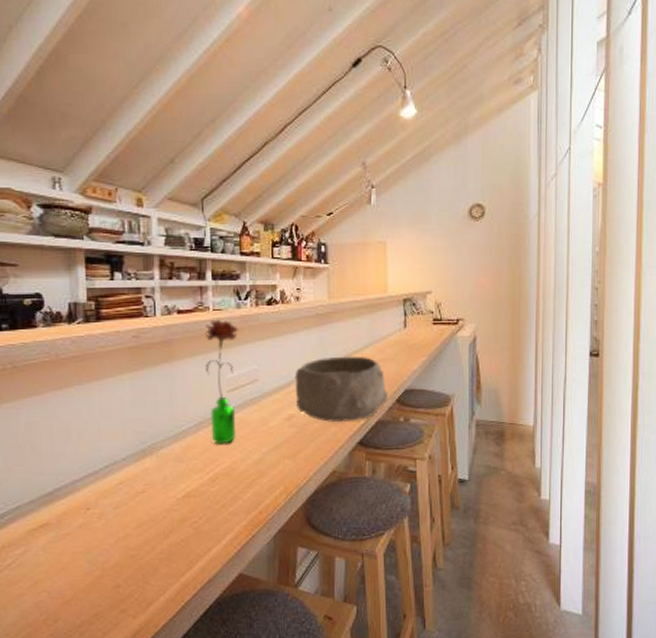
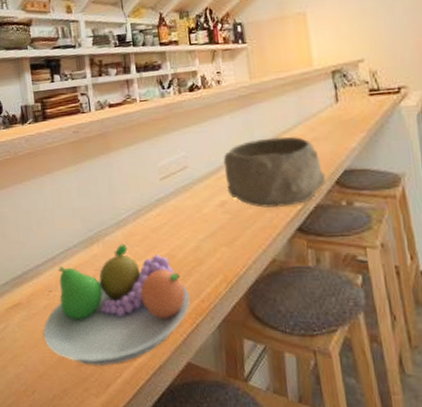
fruit bowl: none [74,457,248,585] -> present [43,244,191,365]
flower: present [205,319,239,445] -> none [134,110,172,232]

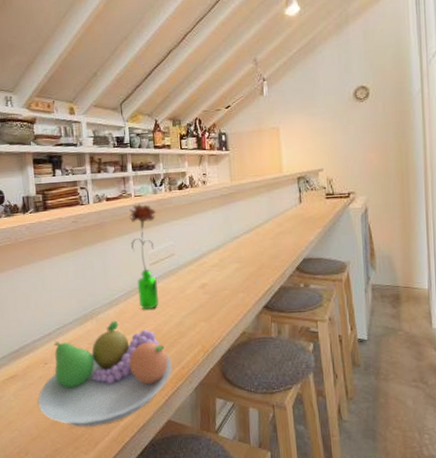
flower: none [134,110,172,232] -> present [129,204,159,310]
bowl: present [223,136,326,209] -> none [205,230,289,290]

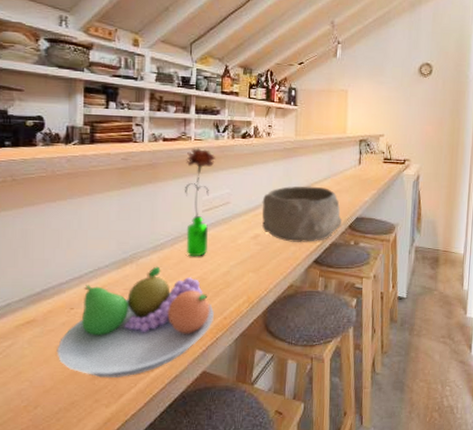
bowl: none [205,230,289,290] -> present [261,186,343,243]

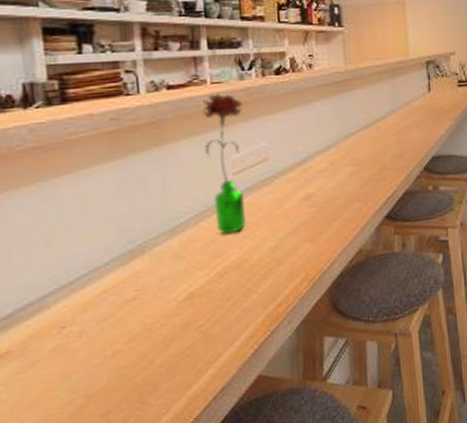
fruit bowl: present [57,266,214,378] -> none [47,253,265,411]
bowl: present [261,186,343,243] -> none [311,124,416,199]

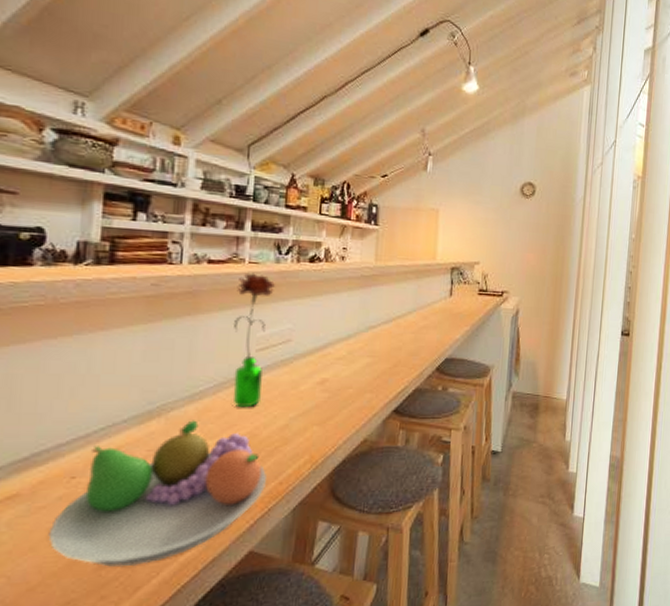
fruit bowl: none [47,253,265,411] -> present [48,420,266,567]

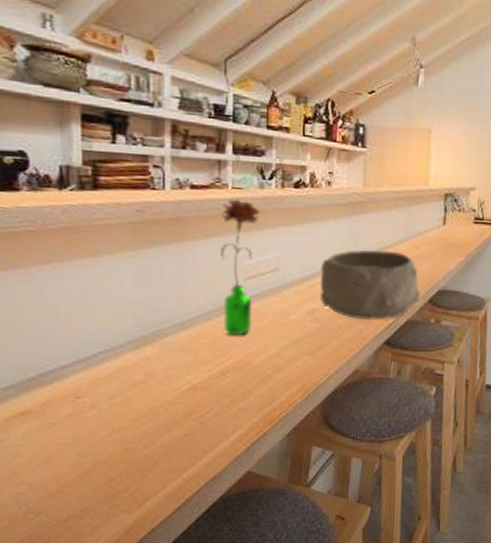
fruit bowl: present [48,420,266,567] -> none [61,346,260,479]
bowl: none [330,320,429,389] -> present [319,249,421,321]

